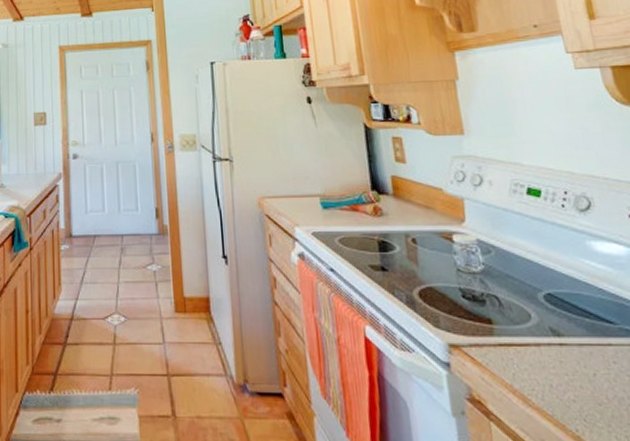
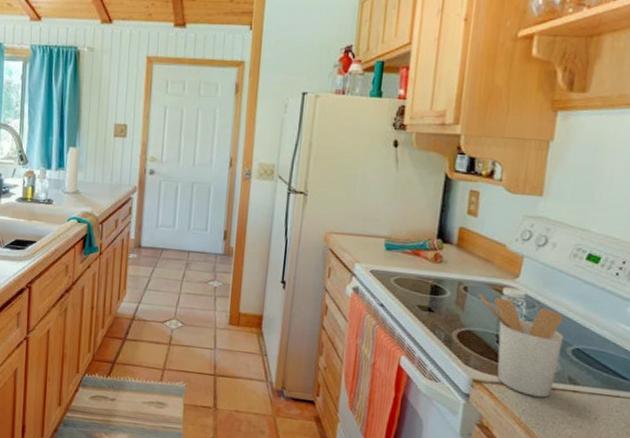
utensil holder: none [429,244,537,357] -> present [478,293,564,398]

